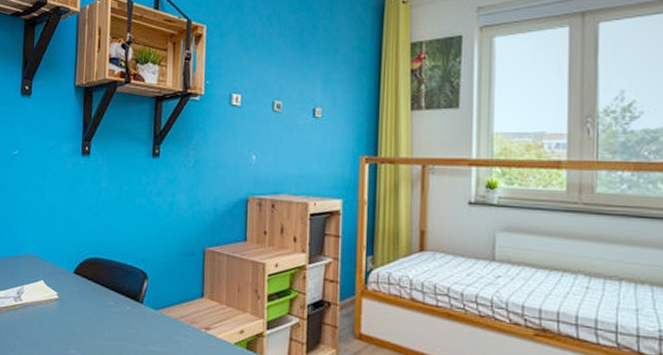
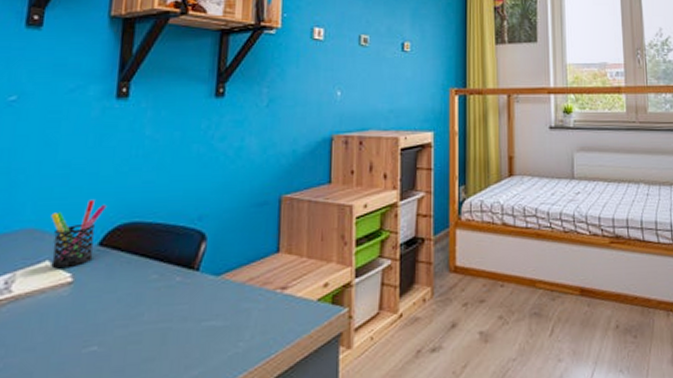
pen holder: none [43,236,78,287] -> present [51,199,107,268]

